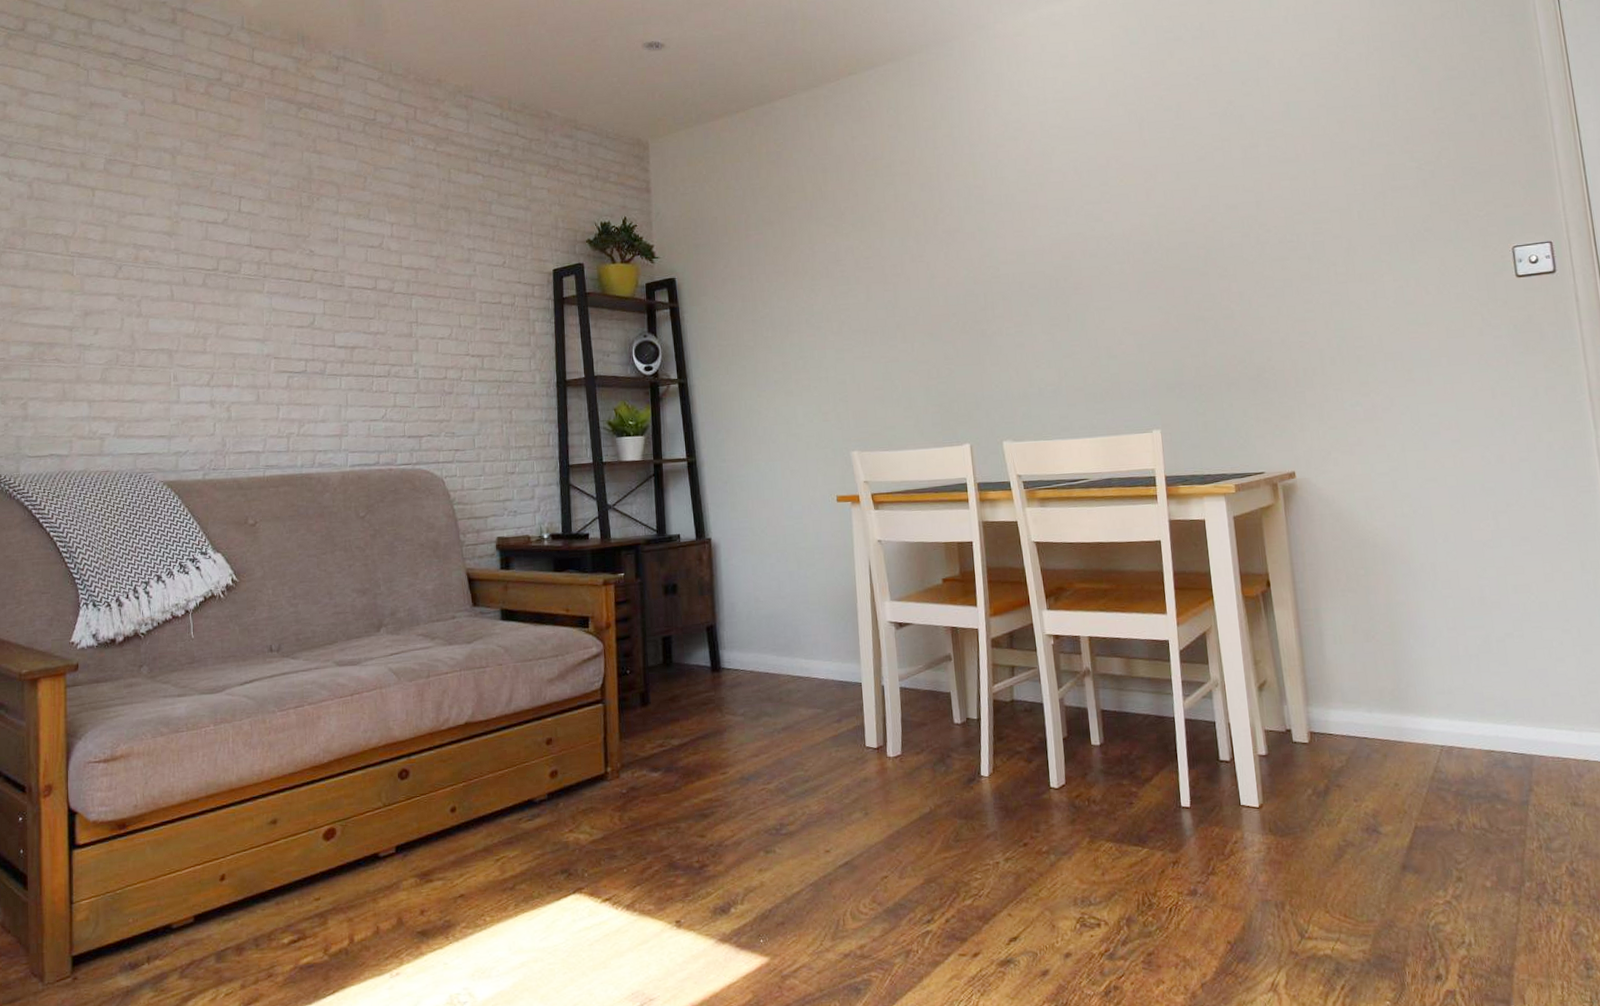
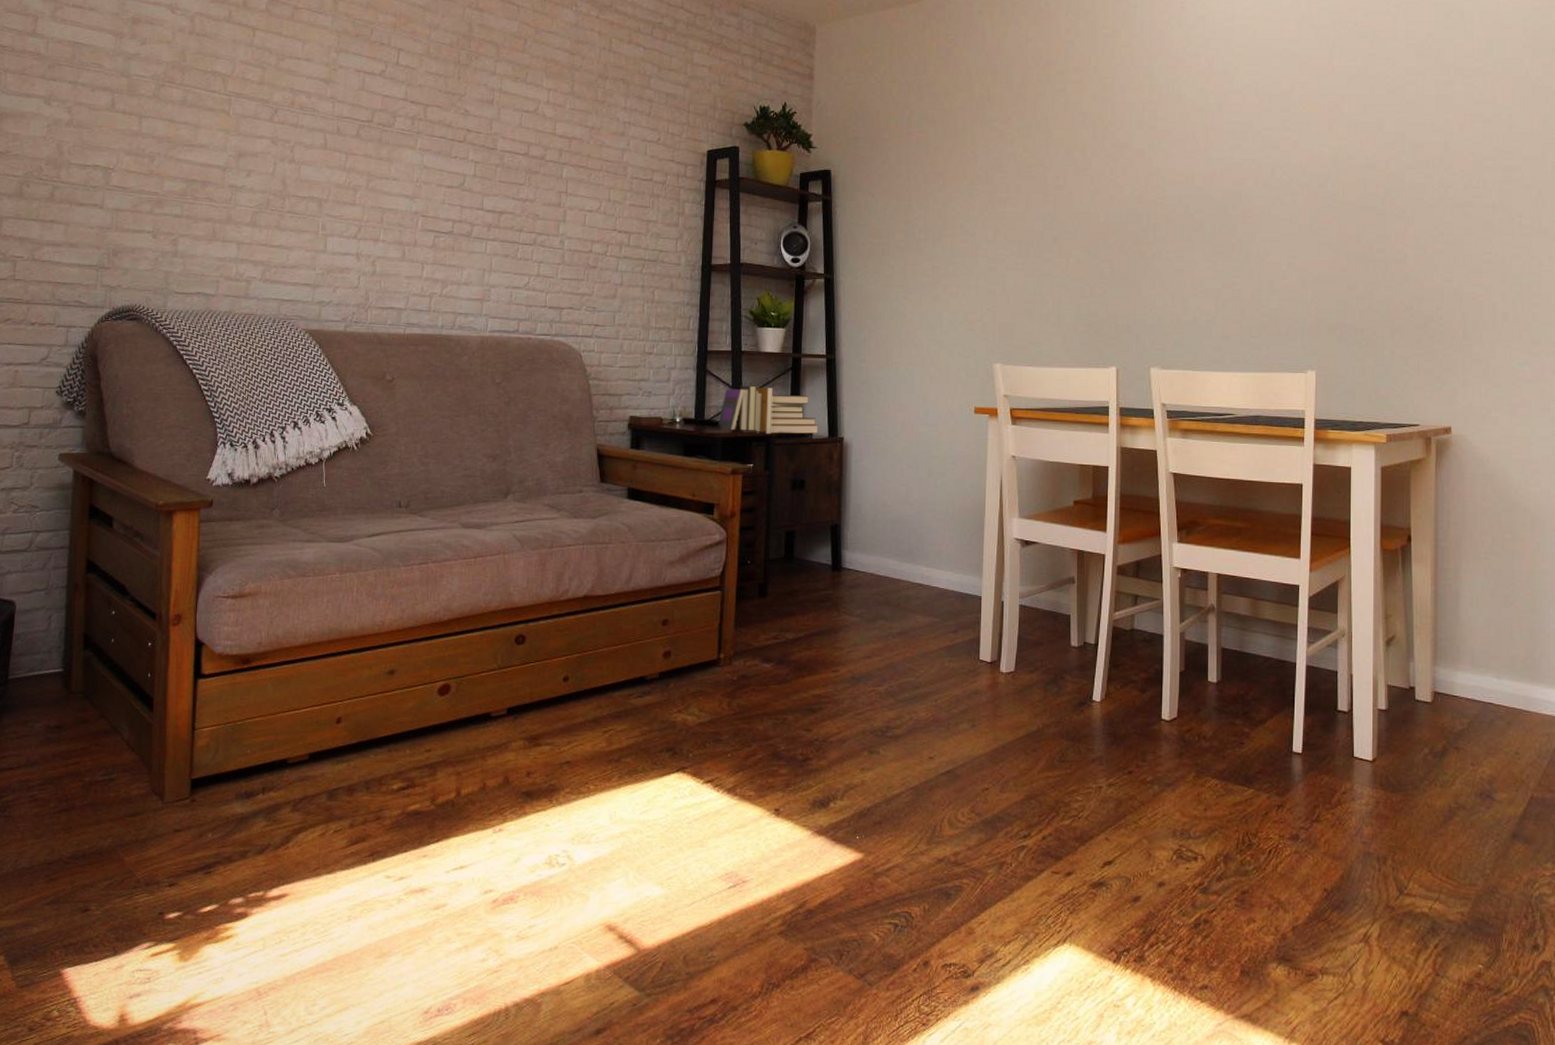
books: none [585,495,639,542] -> present [717,385,773,434]
books: none [636,500,686,541] -> present [770,395,818,434]

